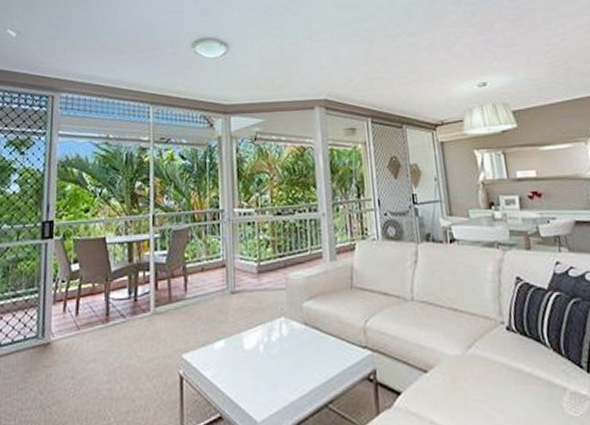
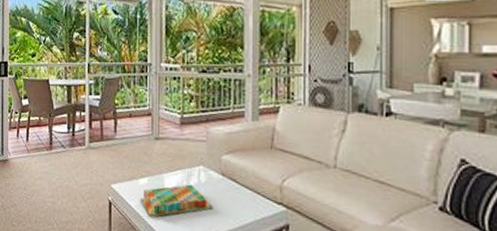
board game: none [216,340,298,387] -> present [140,184,213,217]

